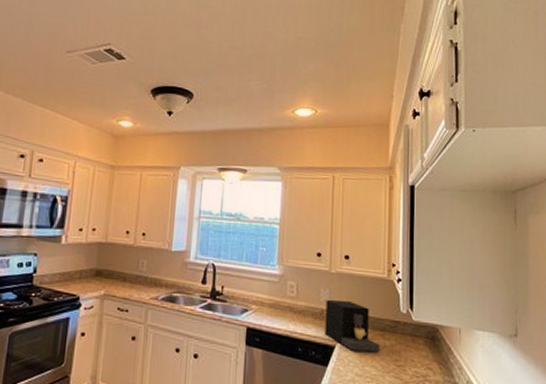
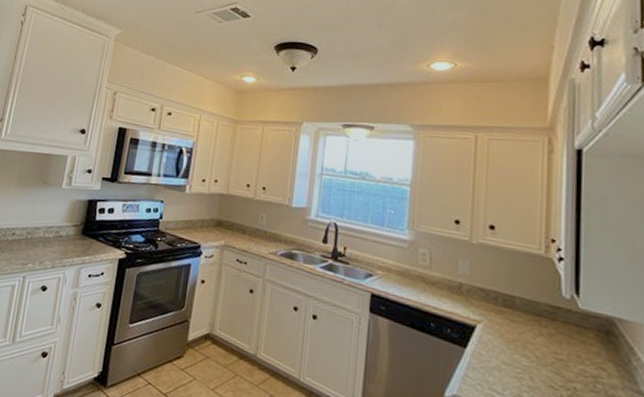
coffee maker: present [325,299,380,352] -> none [463,272,535,340]

